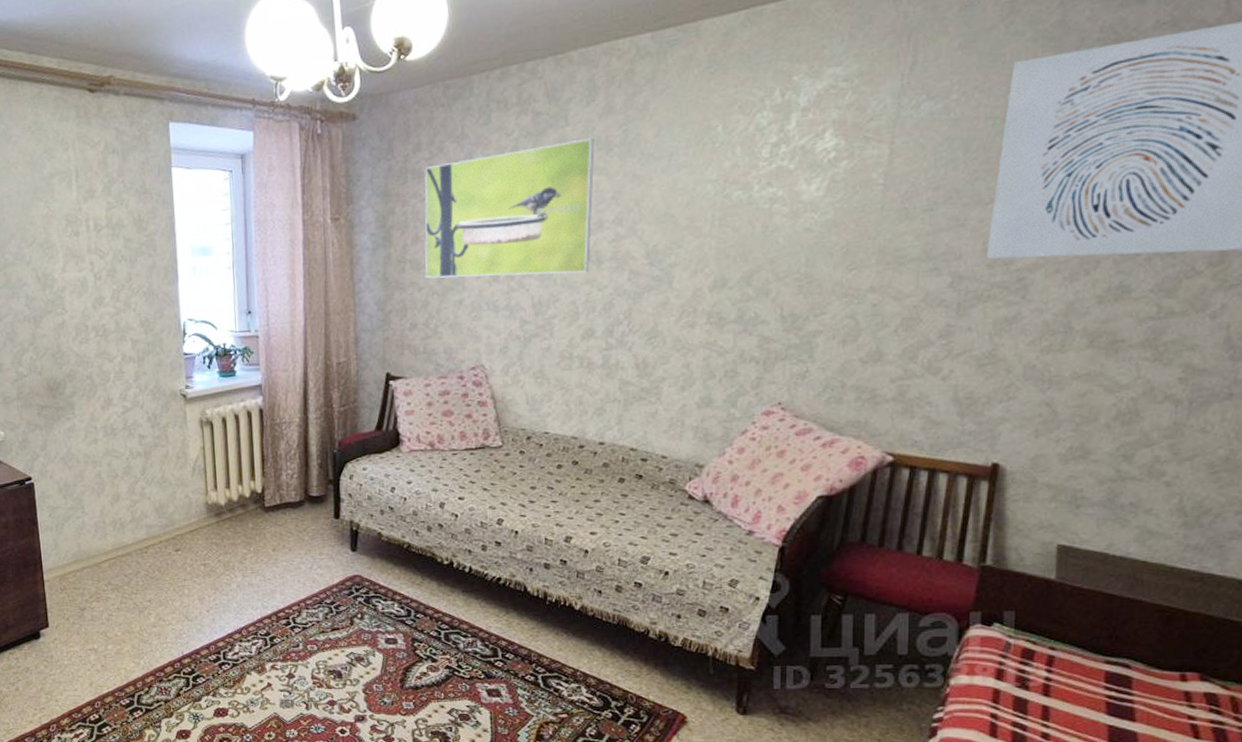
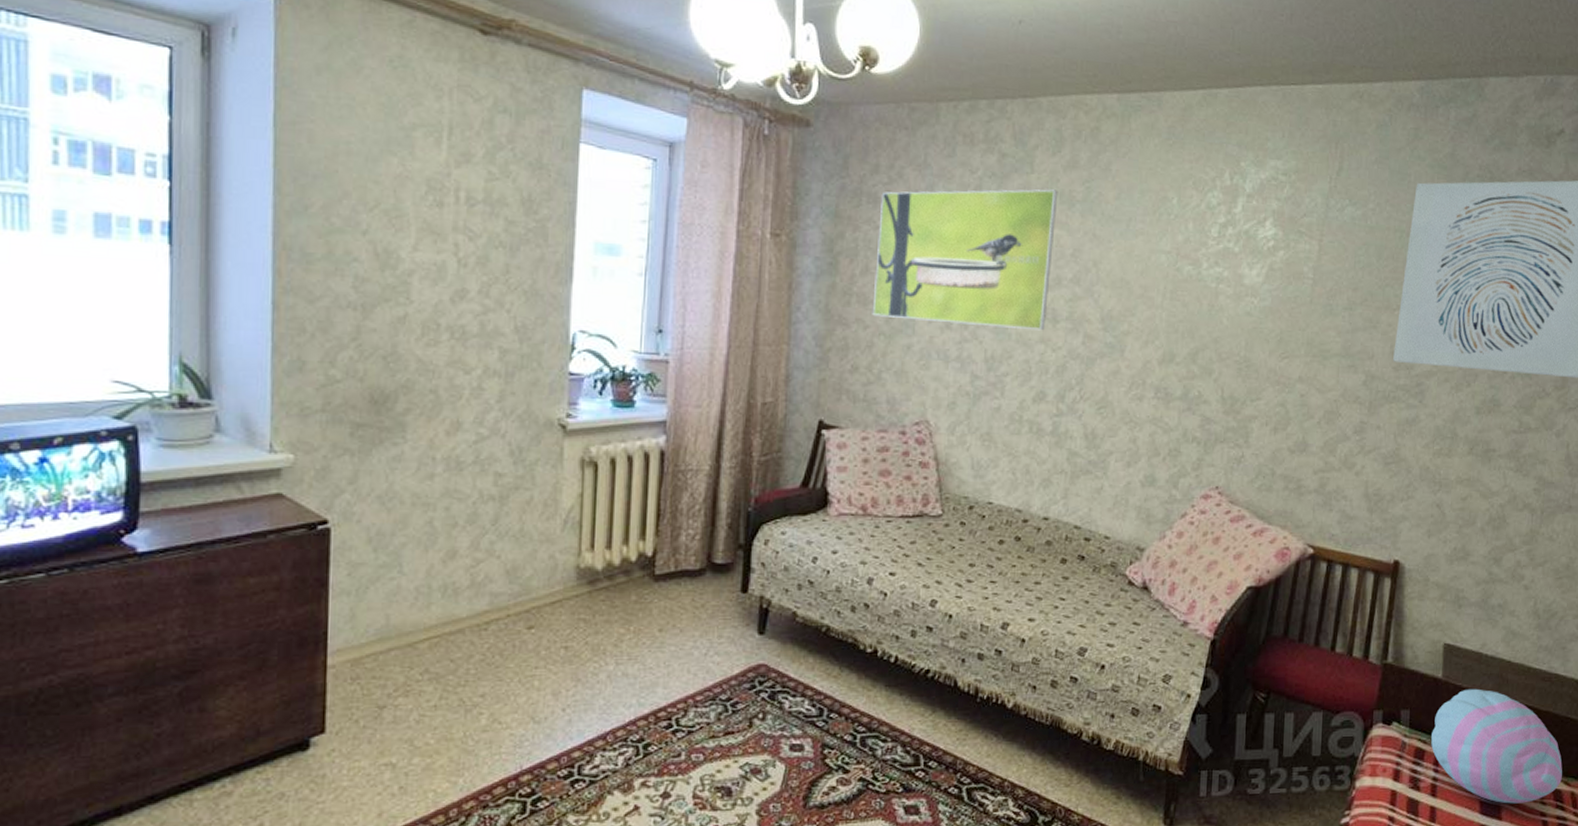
cushion: none [1042,590,1219,706] -> present [1431,688,1562,804]

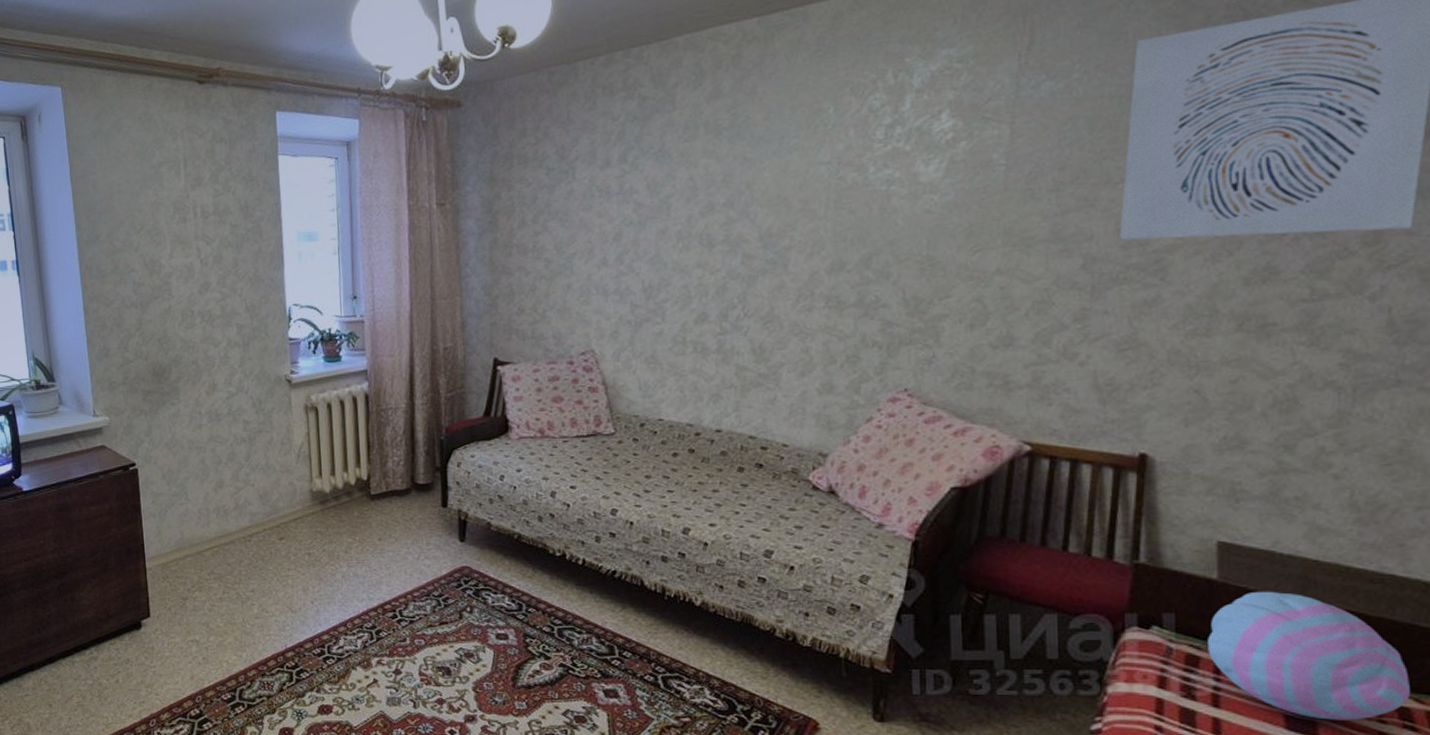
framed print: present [872,189,1058,331] -> none [530,121,703,263]

